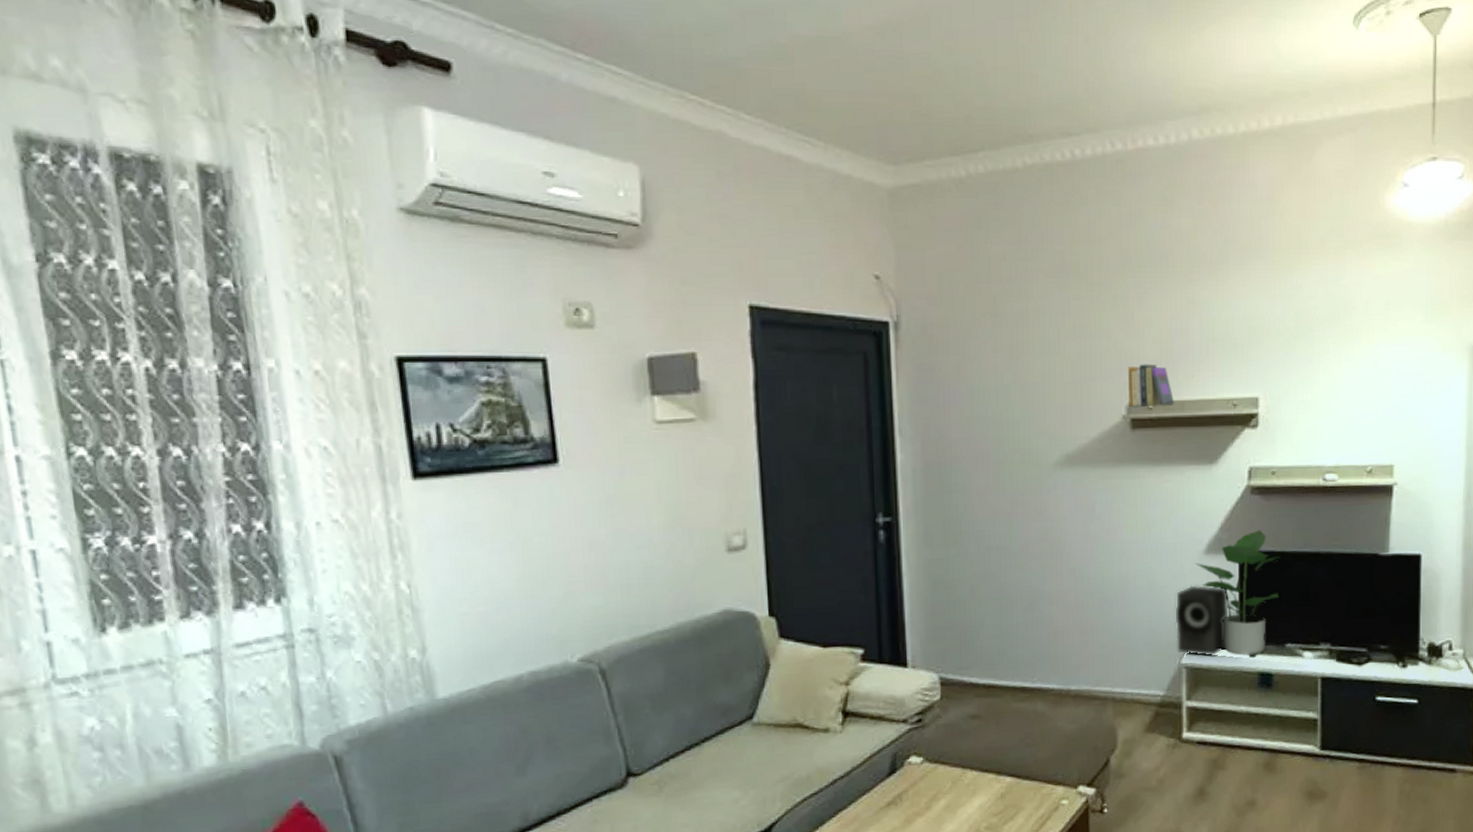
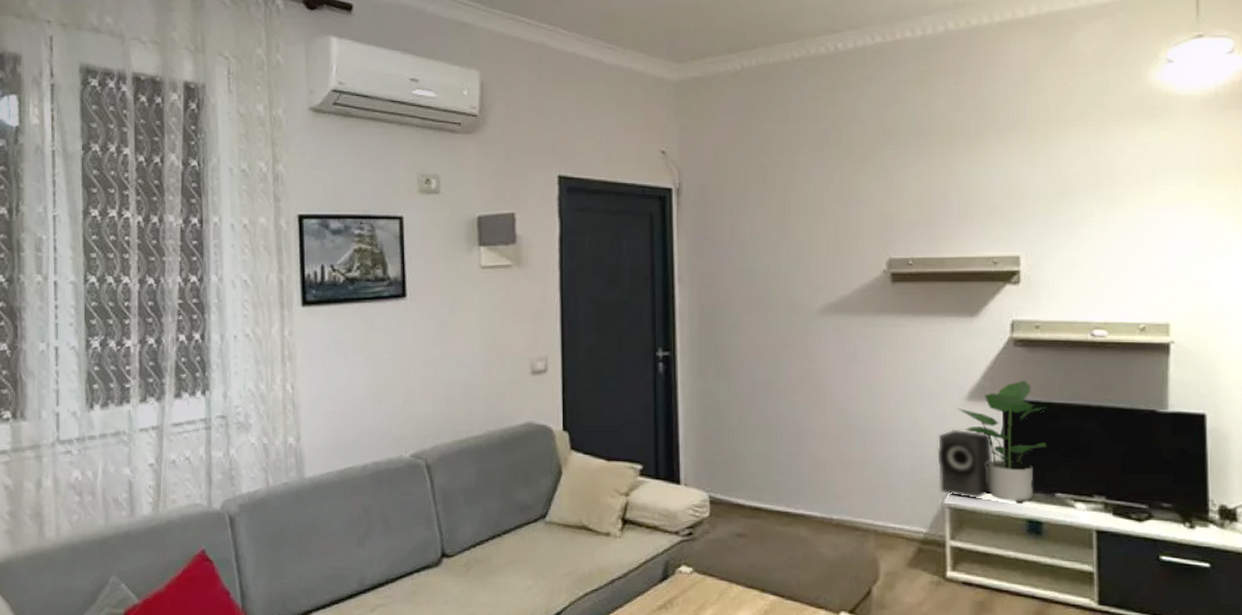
books: present [1127,364,1175,408] -> none [887,224,934,263]

